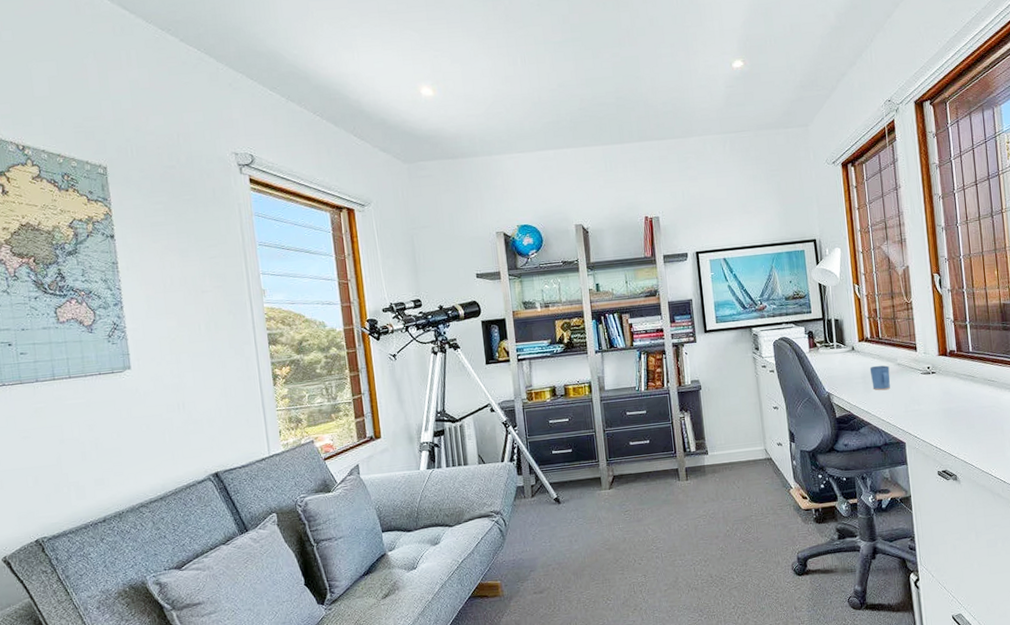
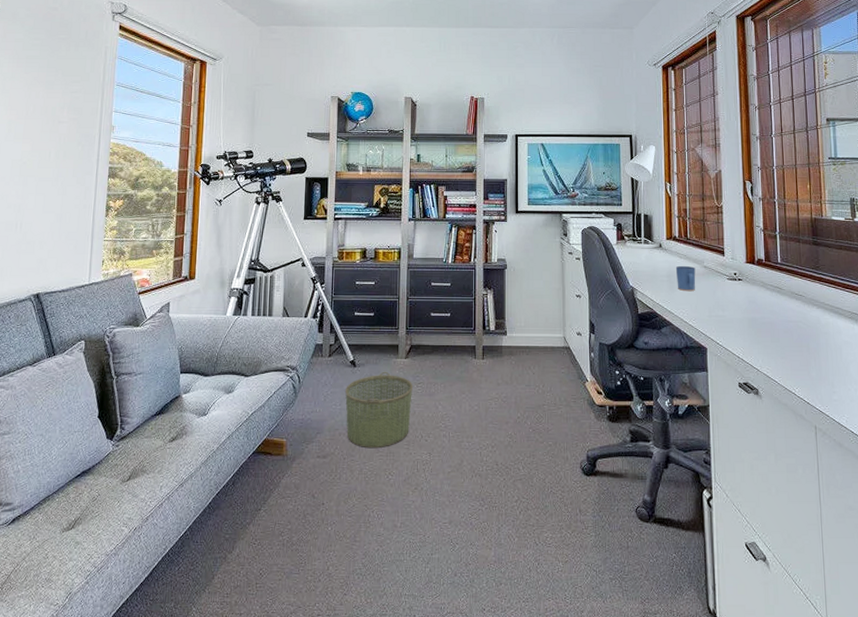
basket: none [552,504,622,579] -> present [344,371,414,448]

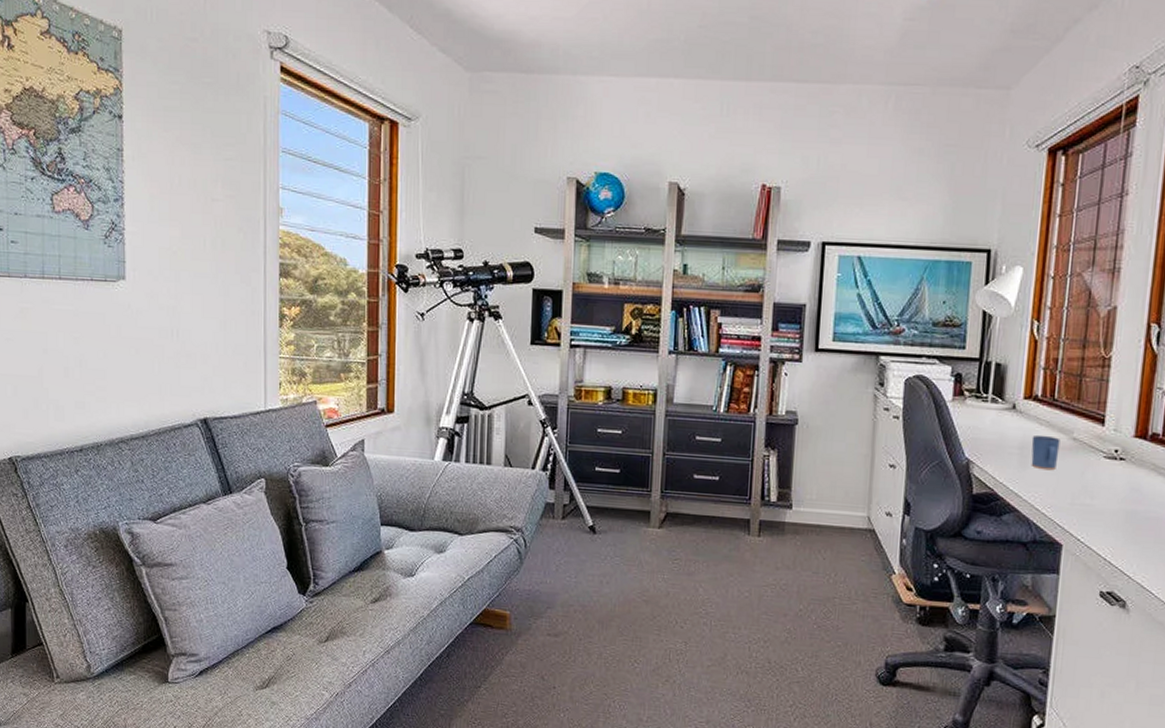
basket: present [344,371,414,448] -> none [581,541,668,631]

